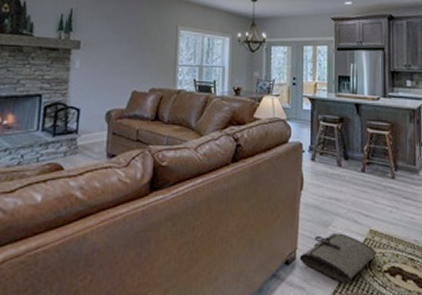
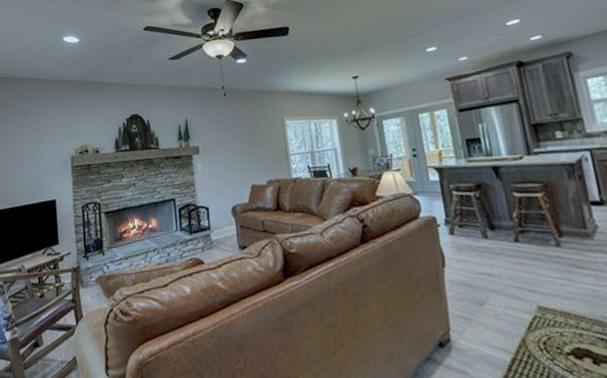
tool roll: present [299,233,376,284] -> none [454,311,552,368]

